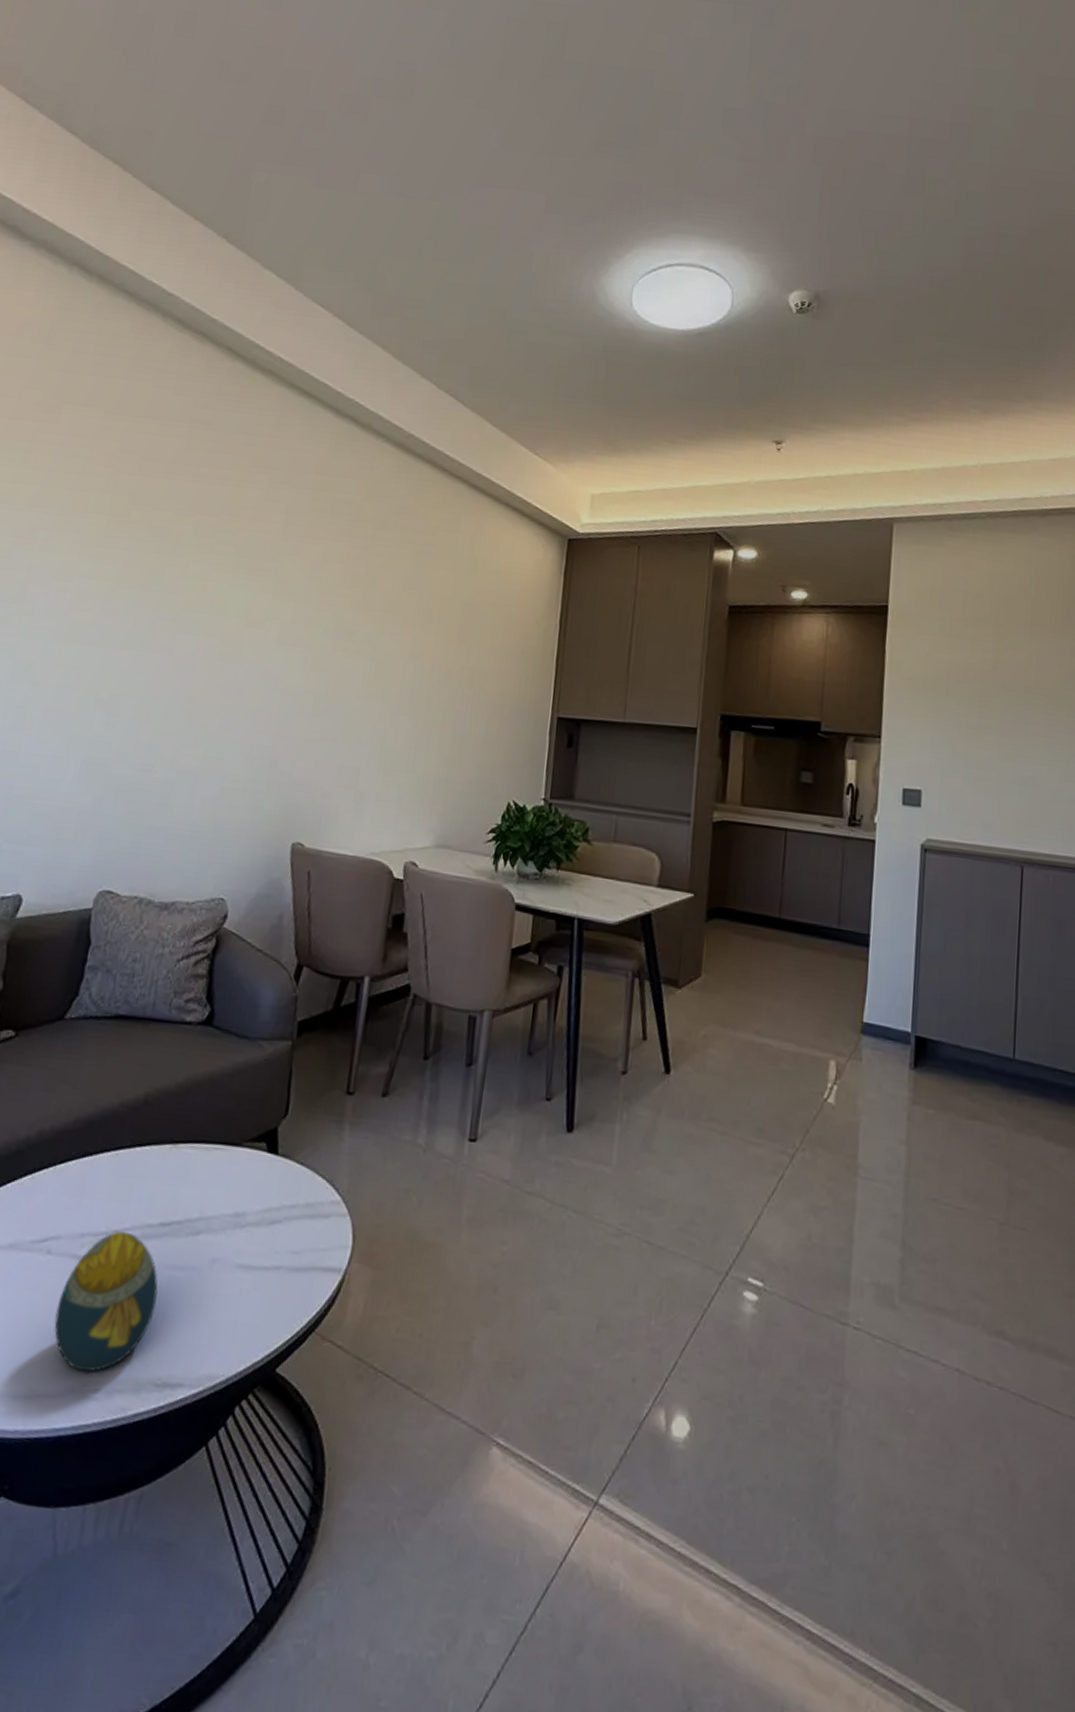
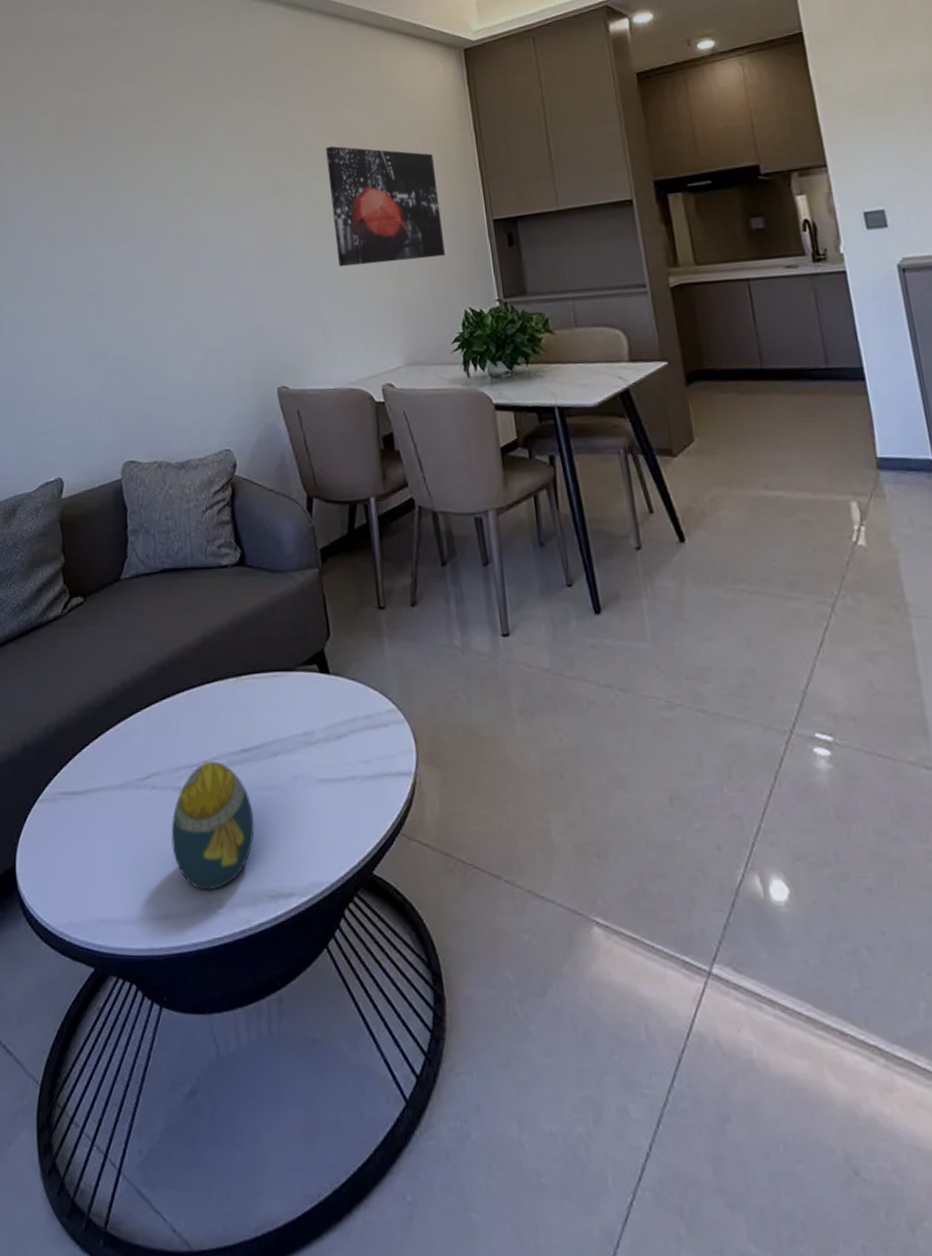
wall art: none [388,603,512,744] -> present [326,146,446,267]

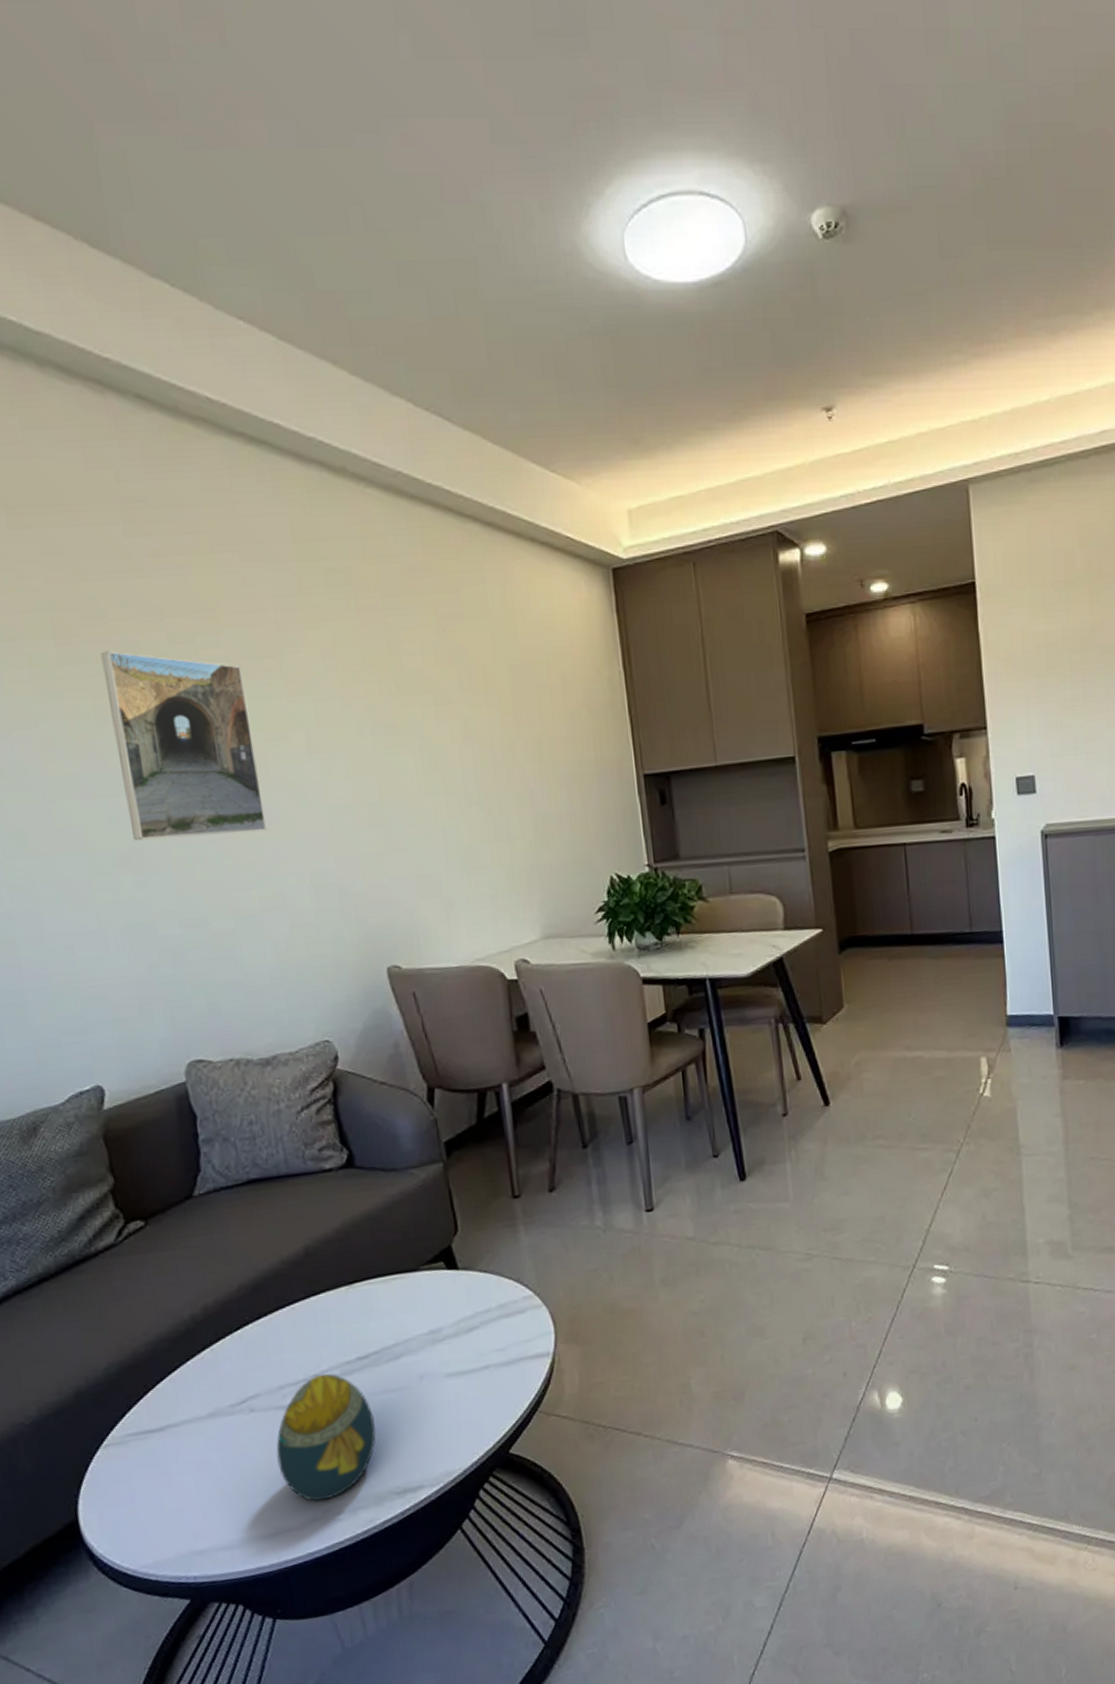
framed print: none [86,139,192,282] -> present [100,650,268,841]
wall art: present [326,146,446,267] -> none [441,678,589,826]

